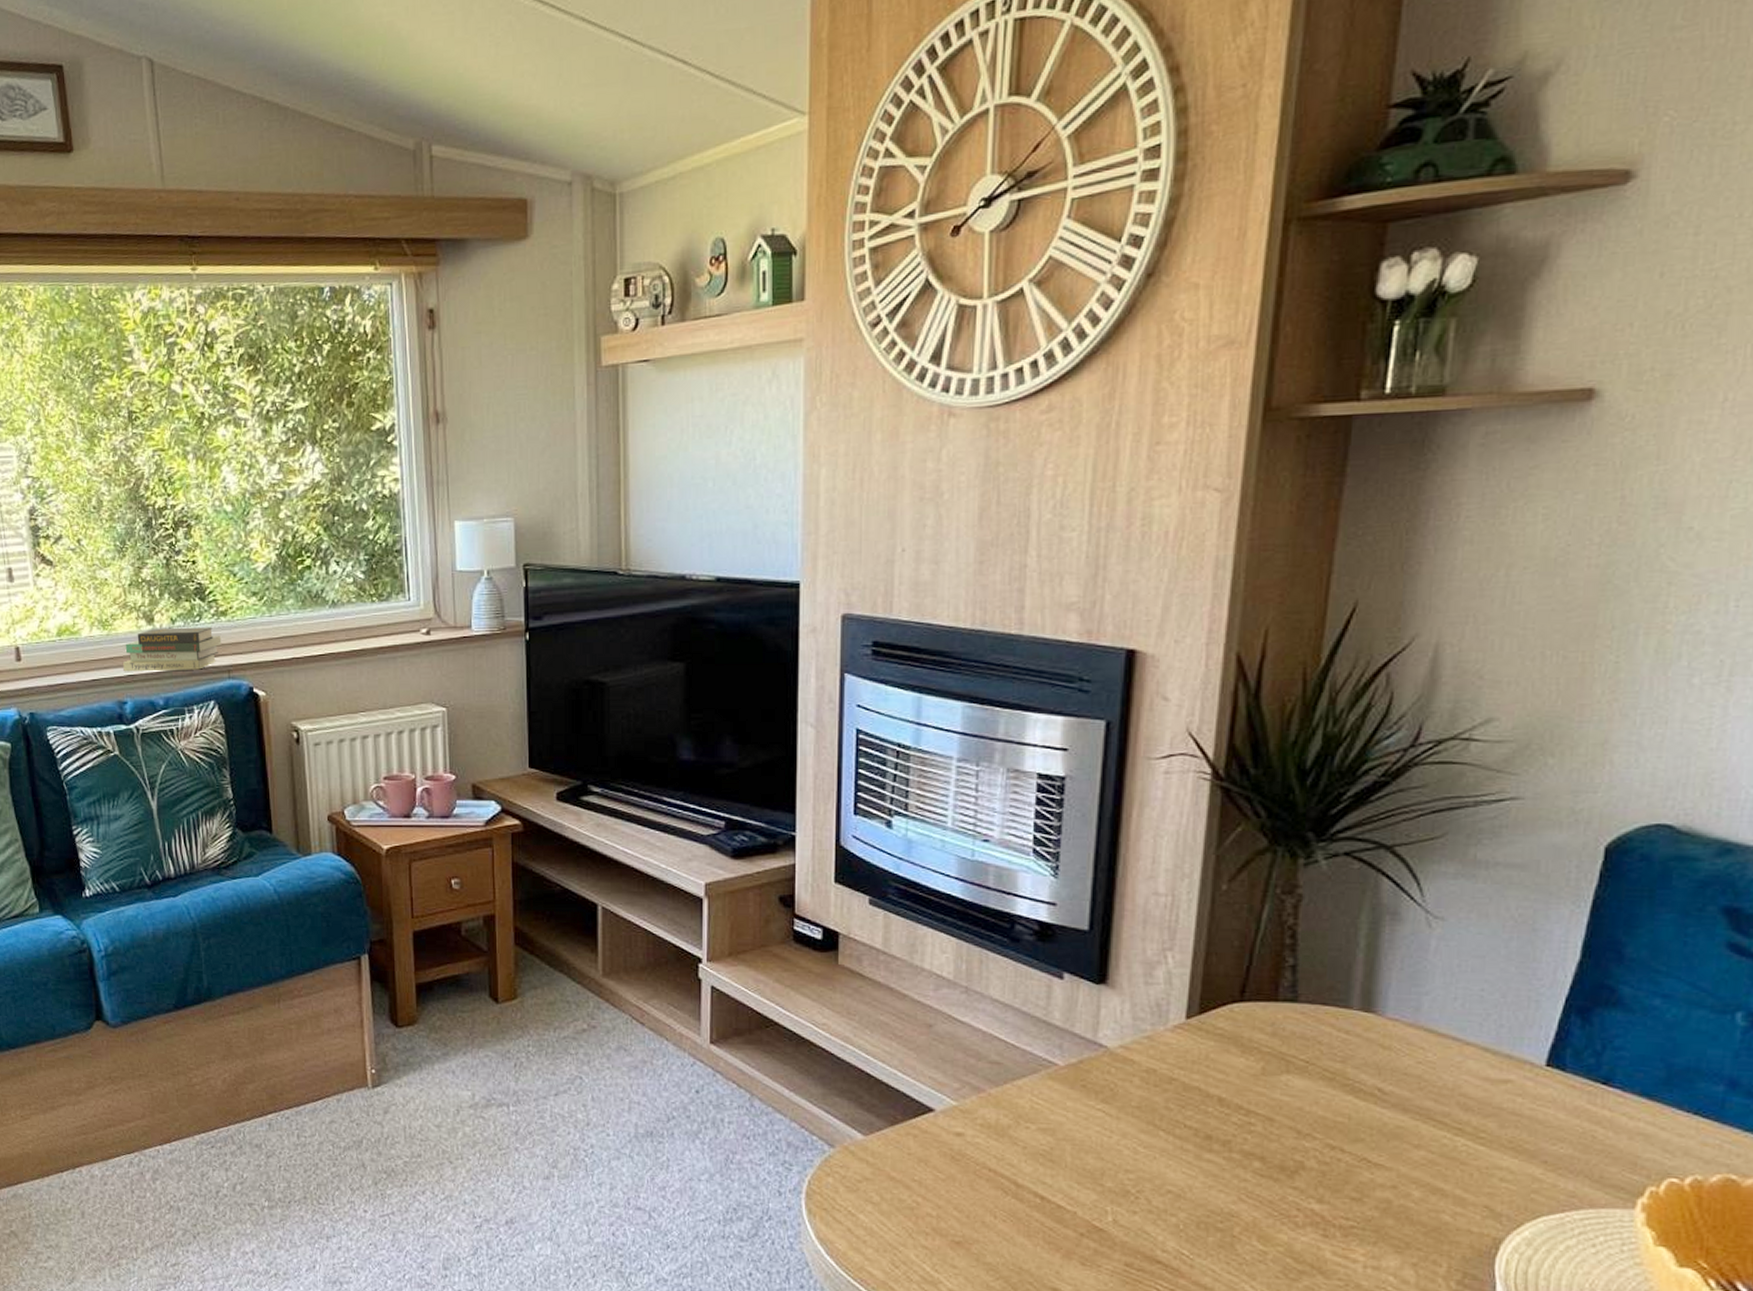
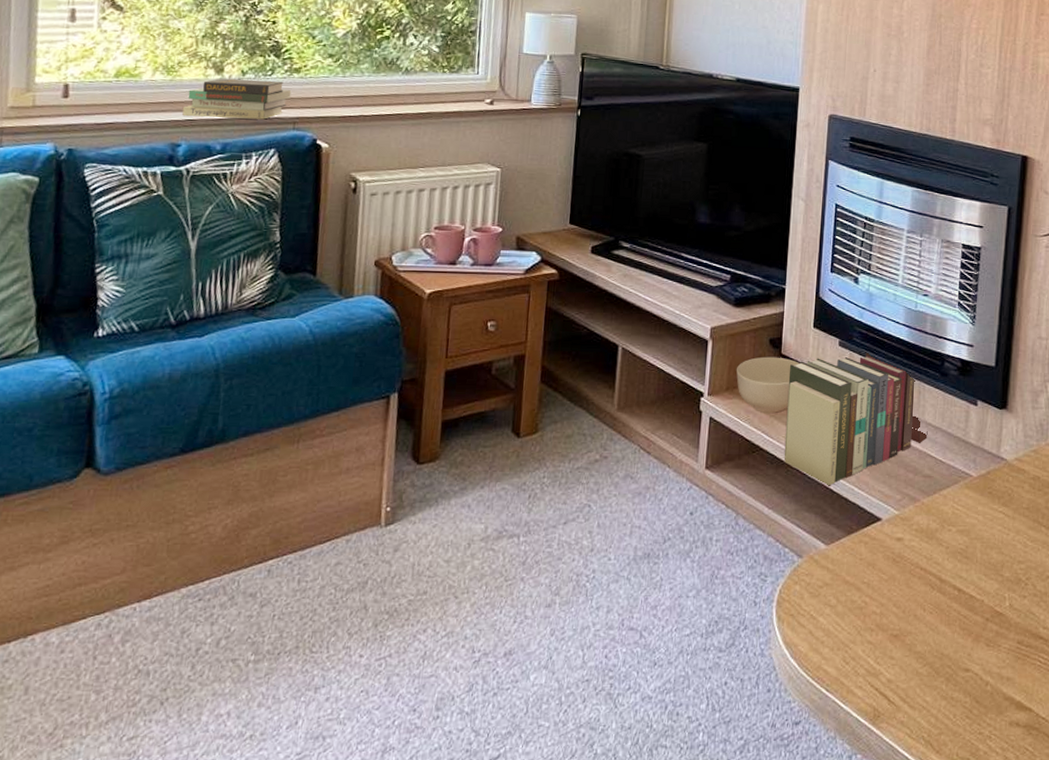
bowl: none [739,917,819,984] -> present [736,356,800,414]
books: none [805,910,994,1069] -> present [784,351,928,486]

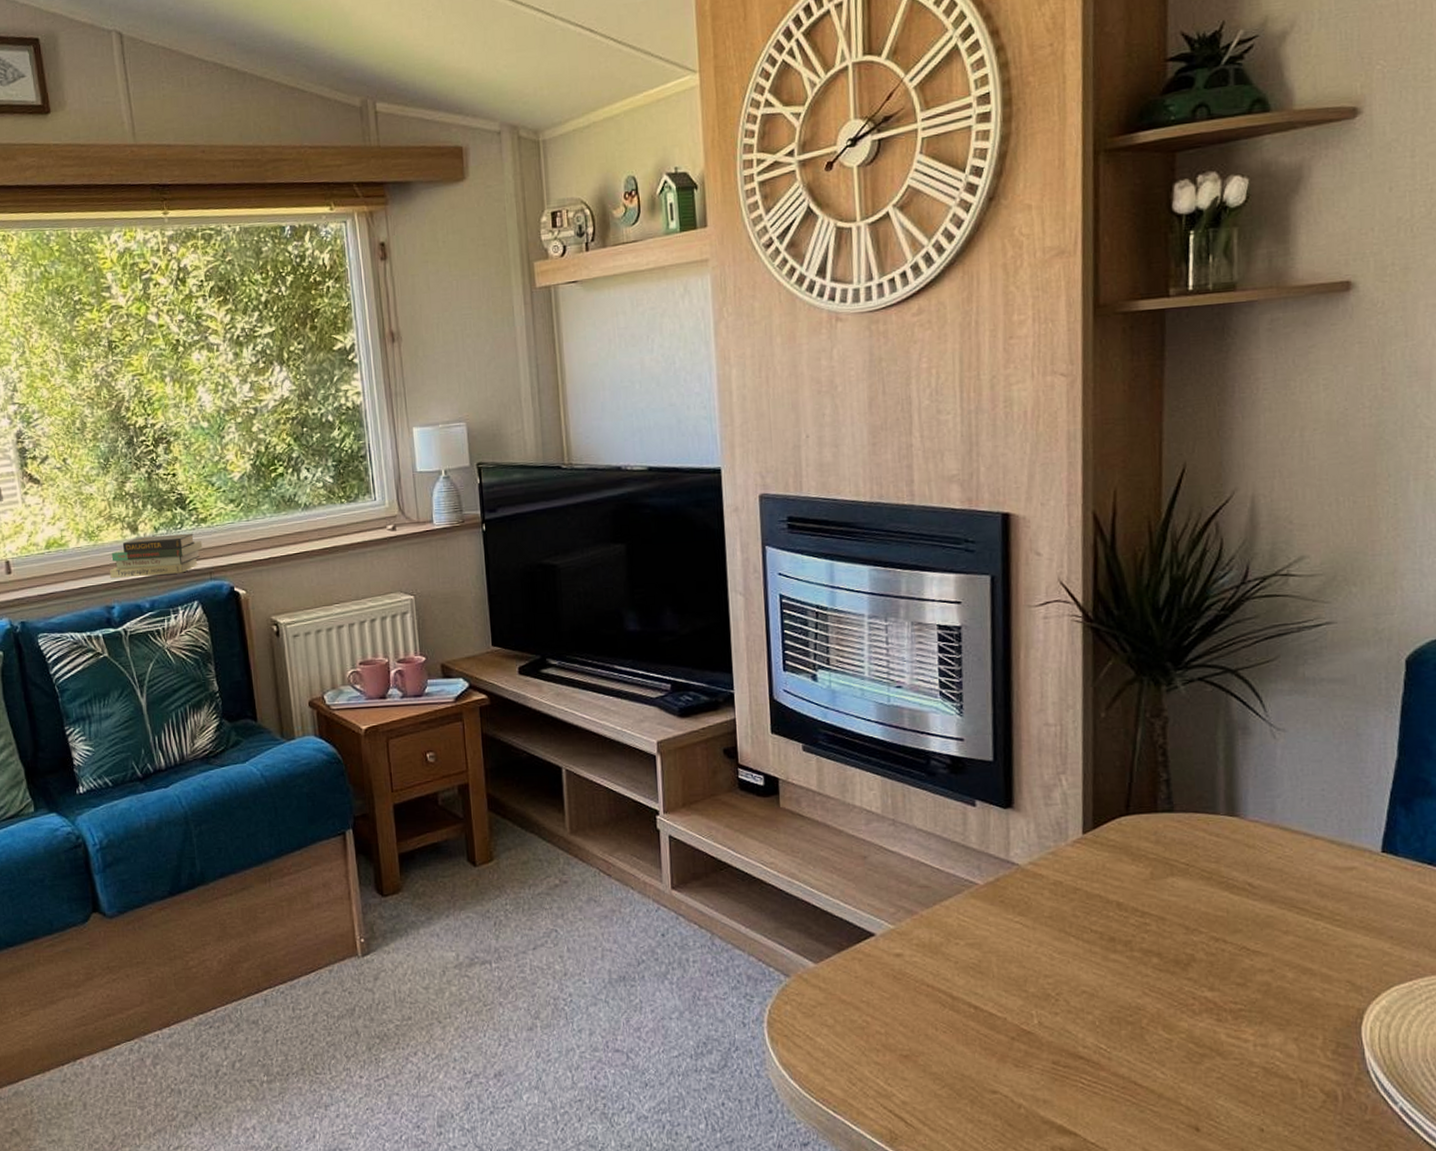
bowl: present [736,356,800,414] -> none [690,767,761,829]
books: present [784,351,928,486] -> none [749,754,919,902]

